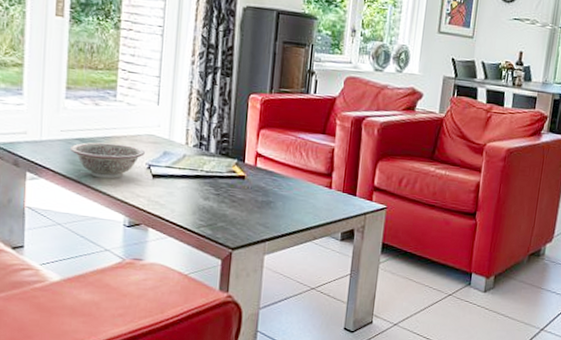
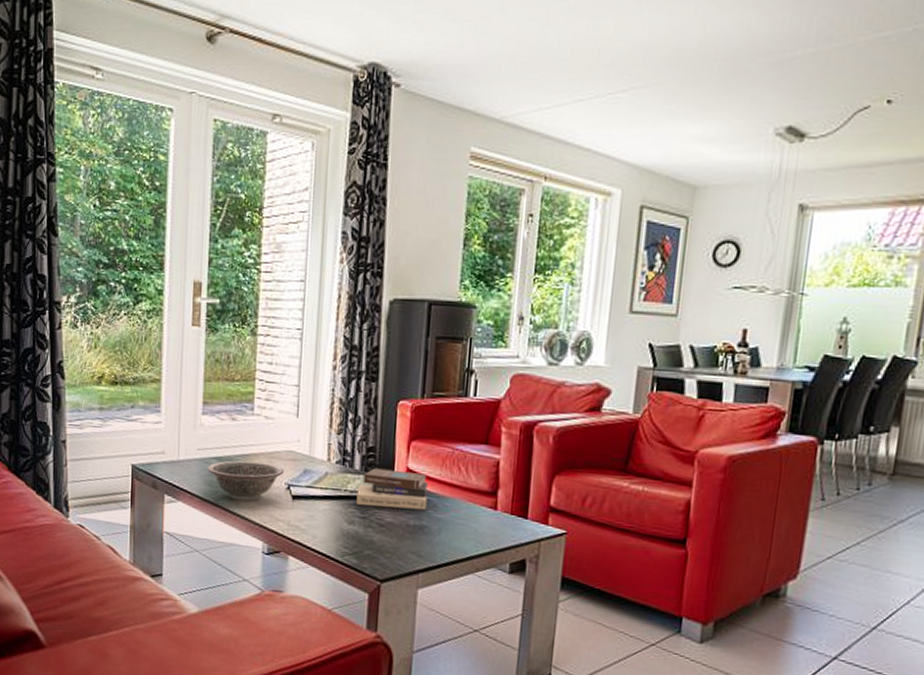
books: none [211,152,275,189] -> present [356,468,429,510]

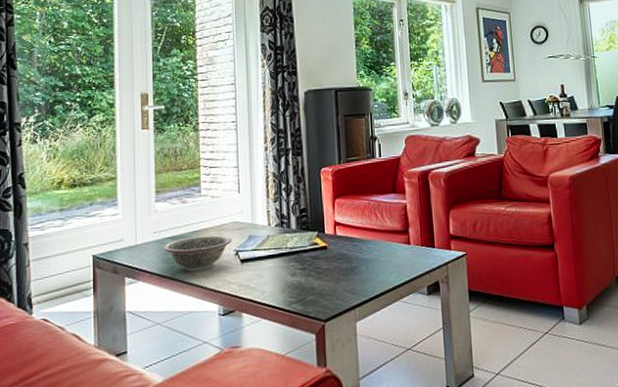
books: present [356,468,429,510] -> none [296,224,355,259]

